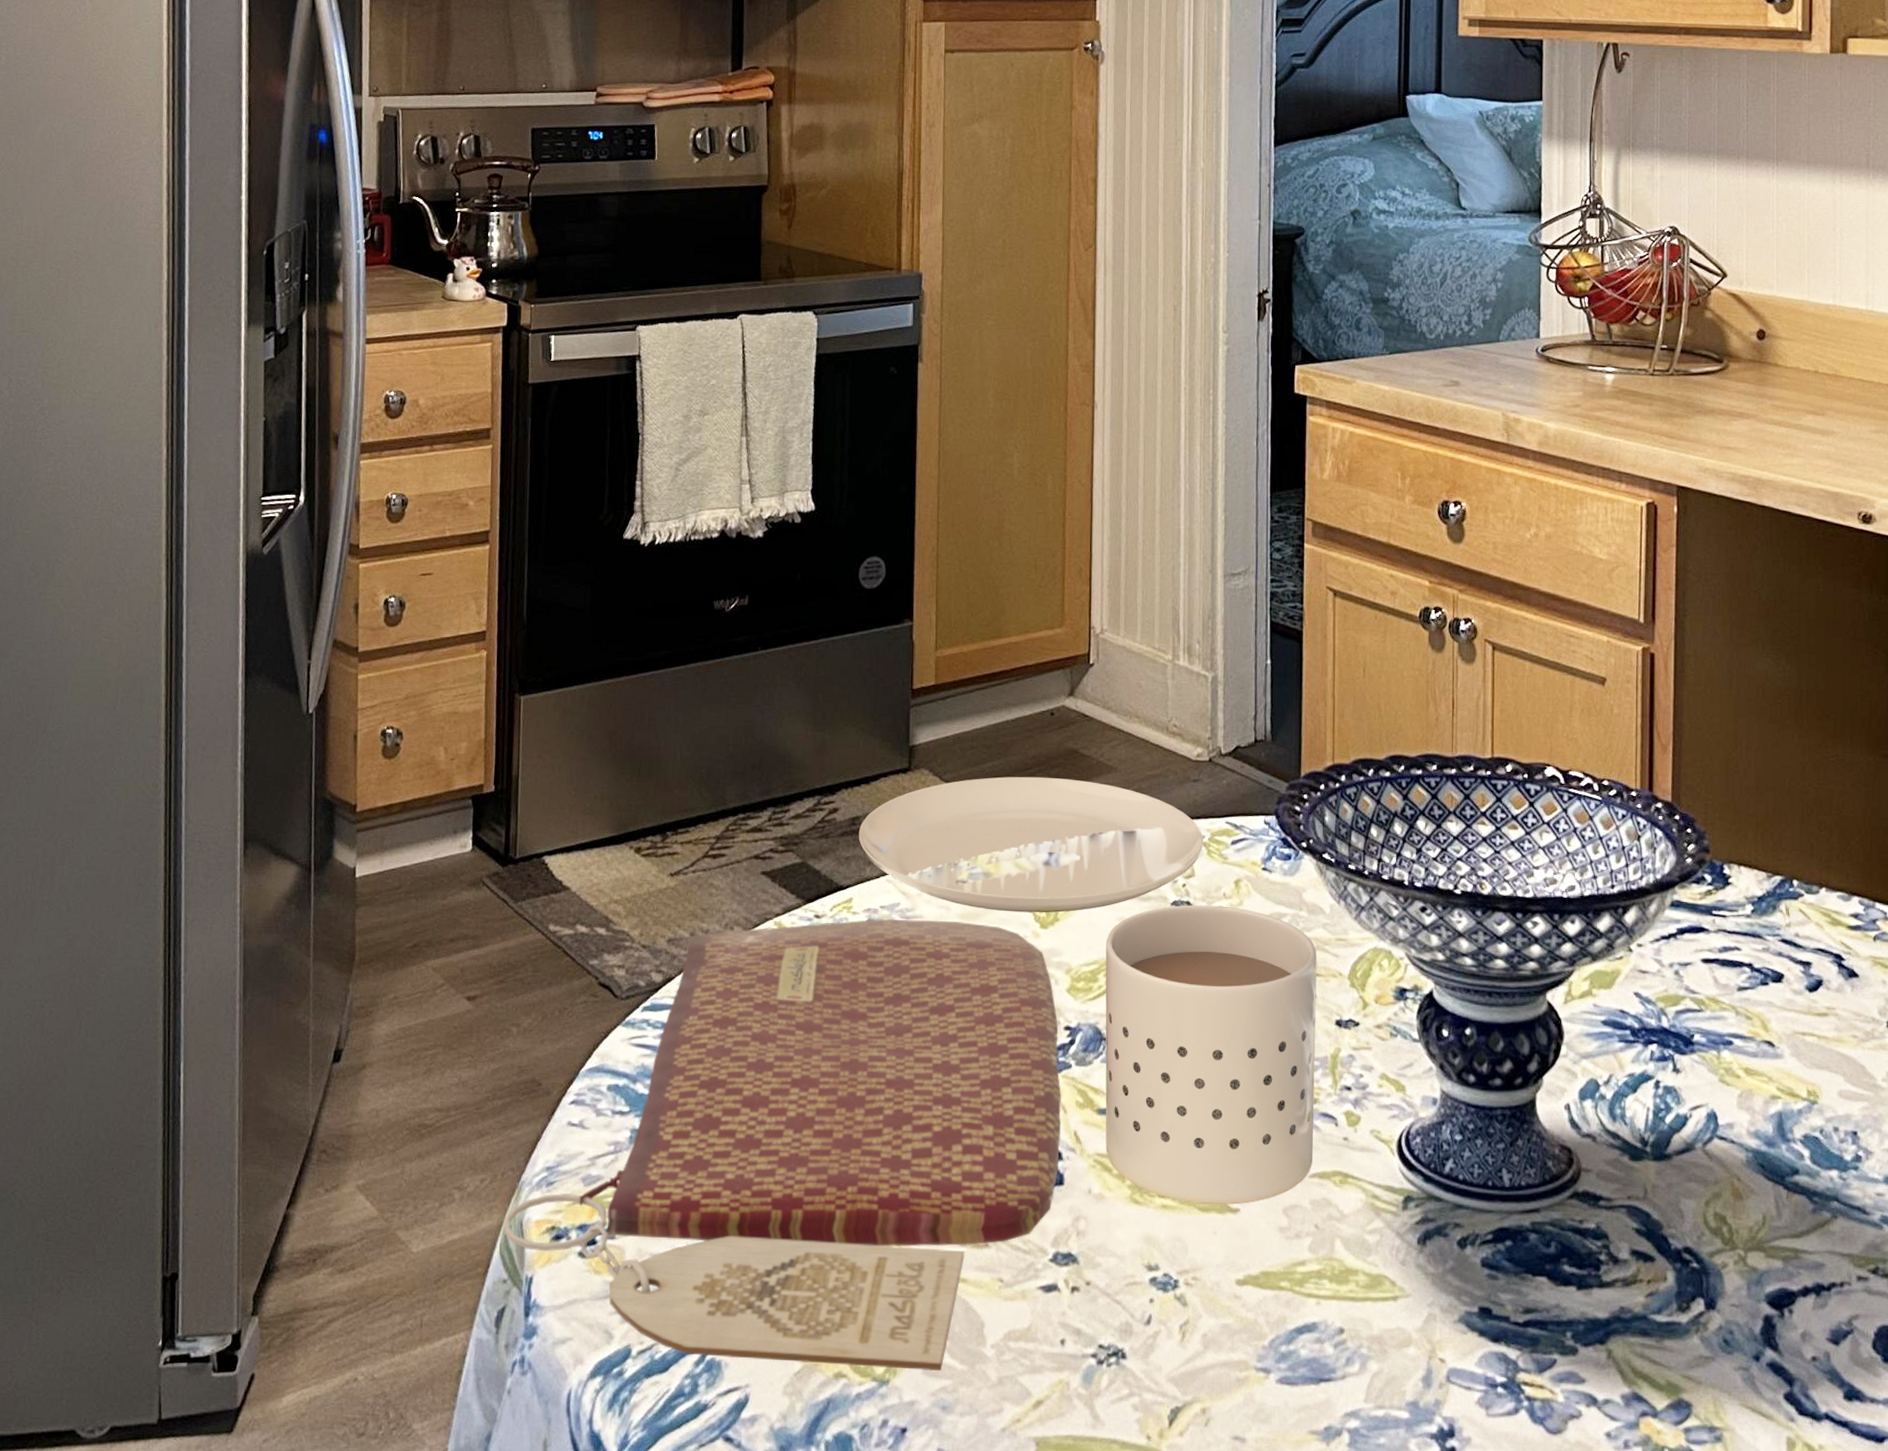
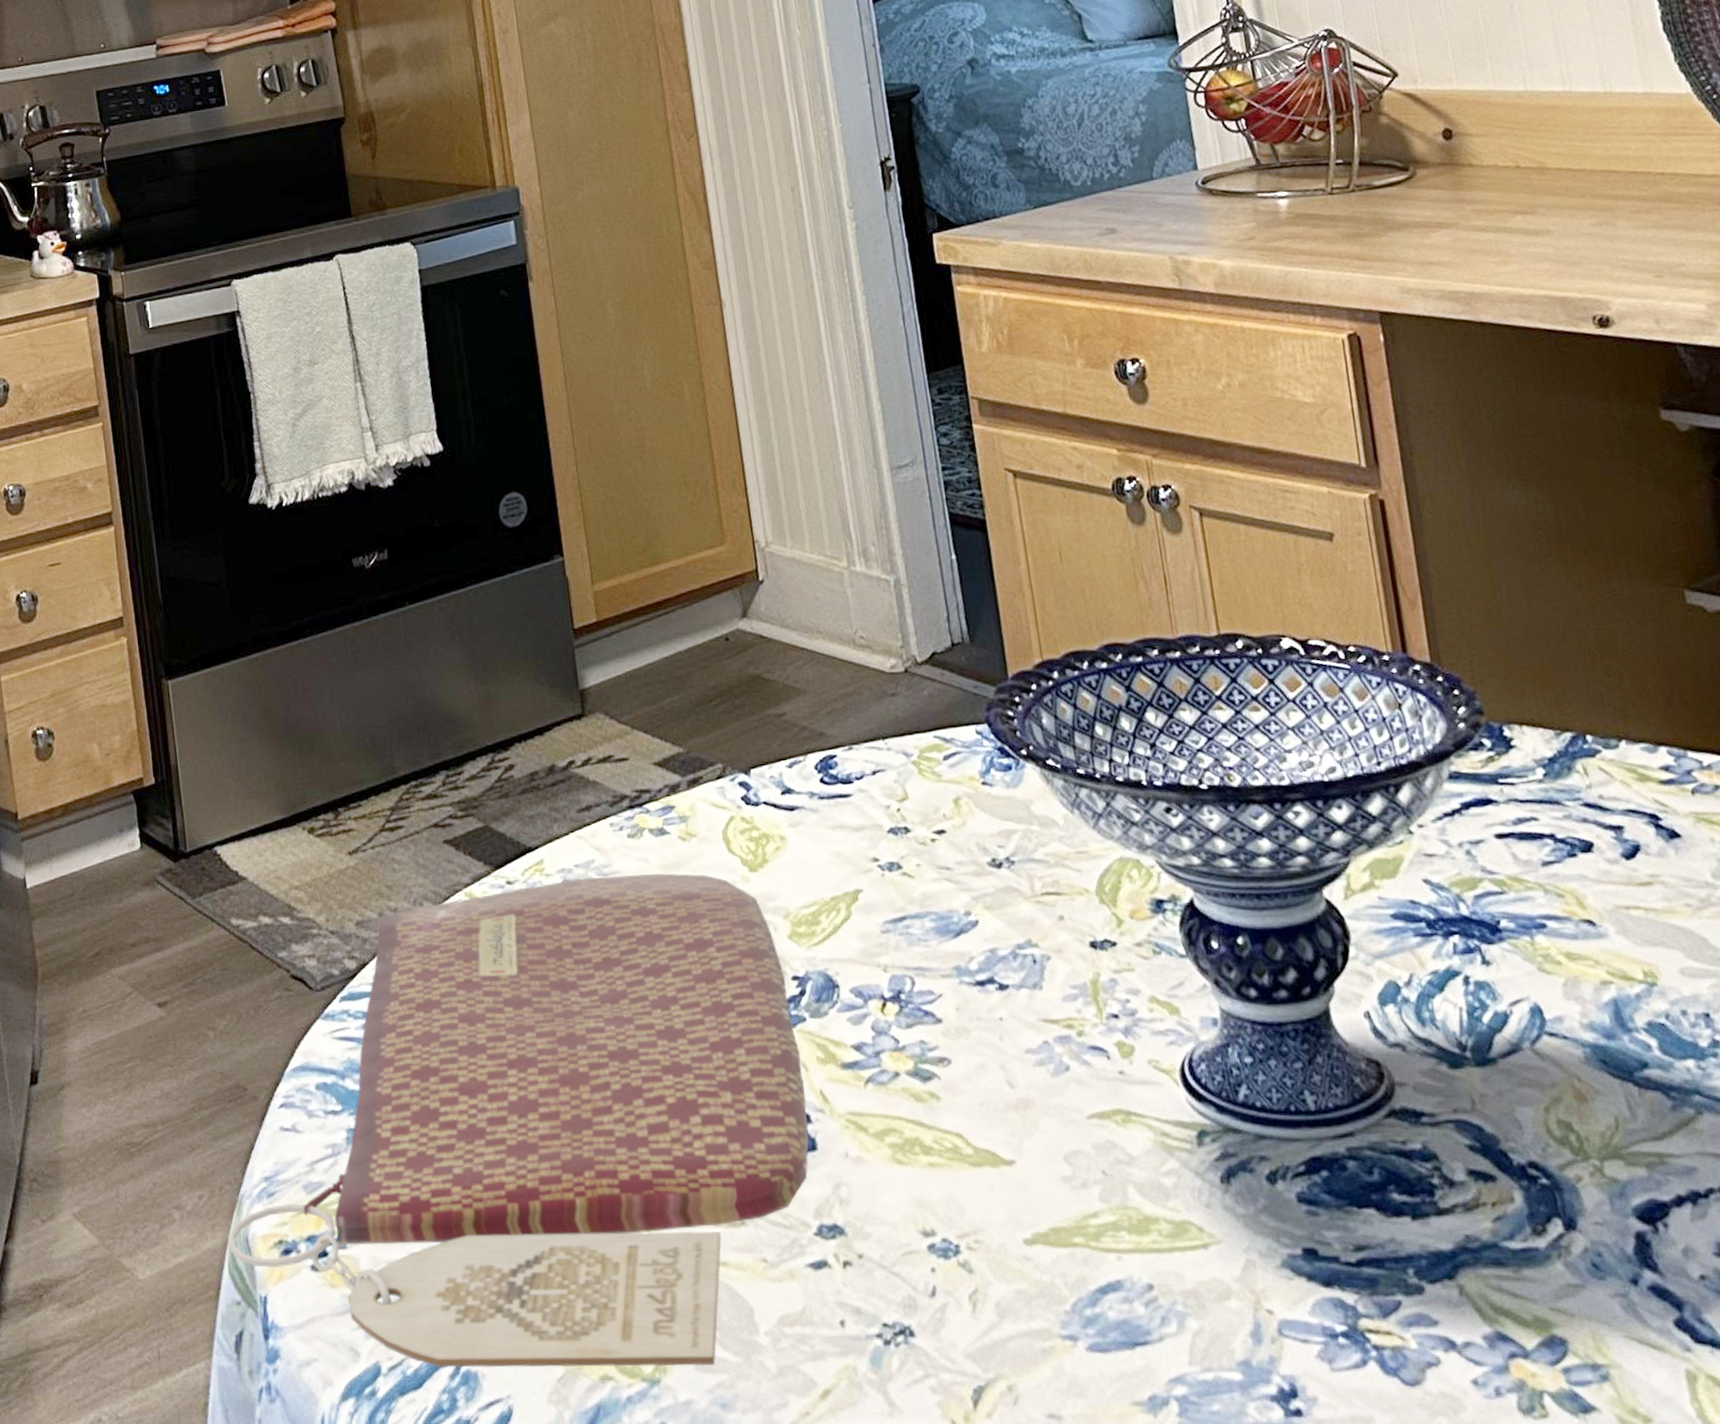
plate: present [858,776,1203,913] -> none [539,707,913,858]
mug: present [1105,904,1317,1205] -> none [822,828,1089,1159]

